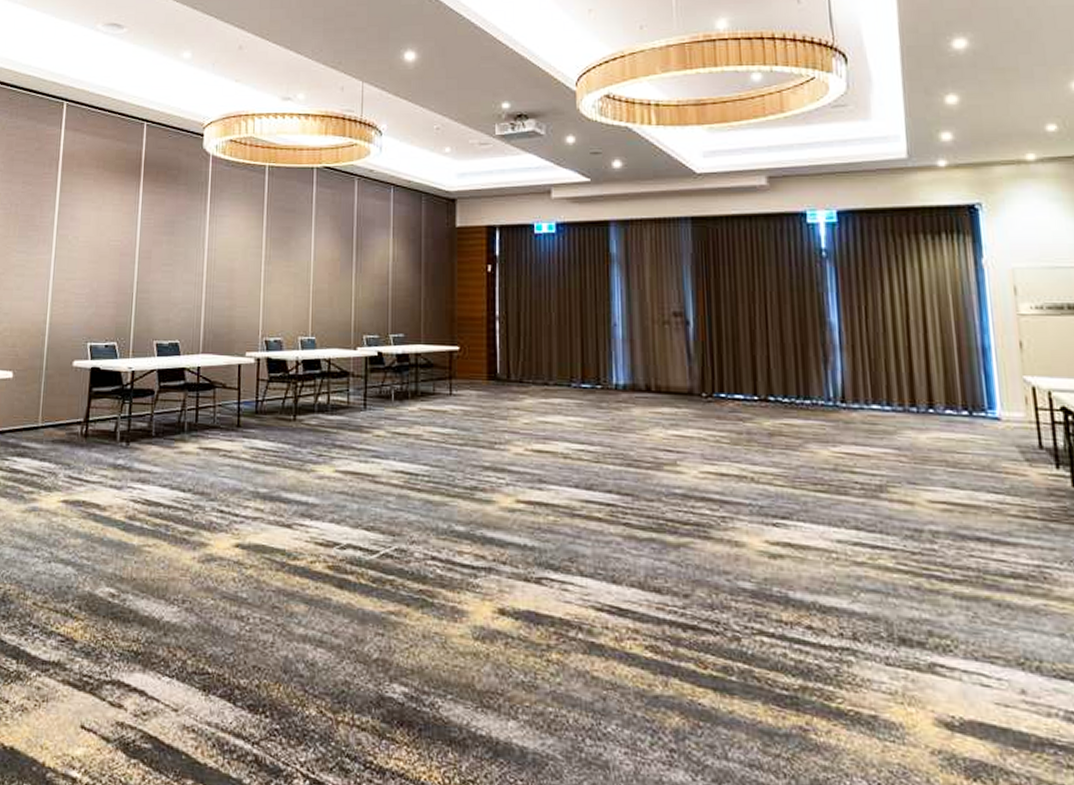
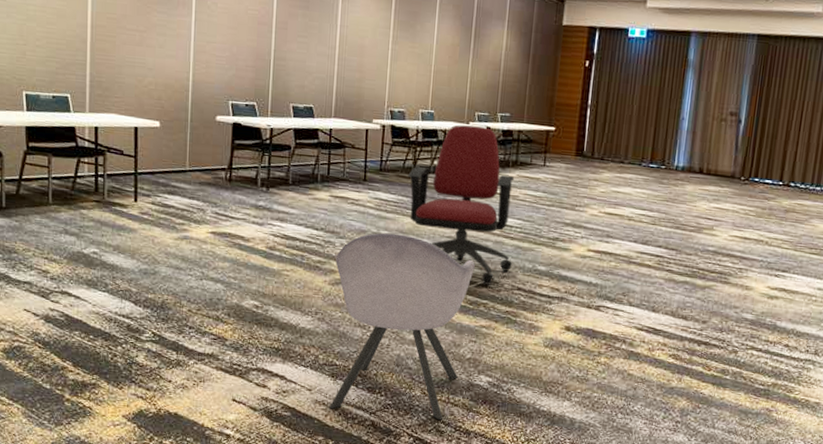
chair: none [200,491,375,753] -> present [329,233,475,420]
office chair: none [288,352,423,555] -> present [408,125,515,285]

